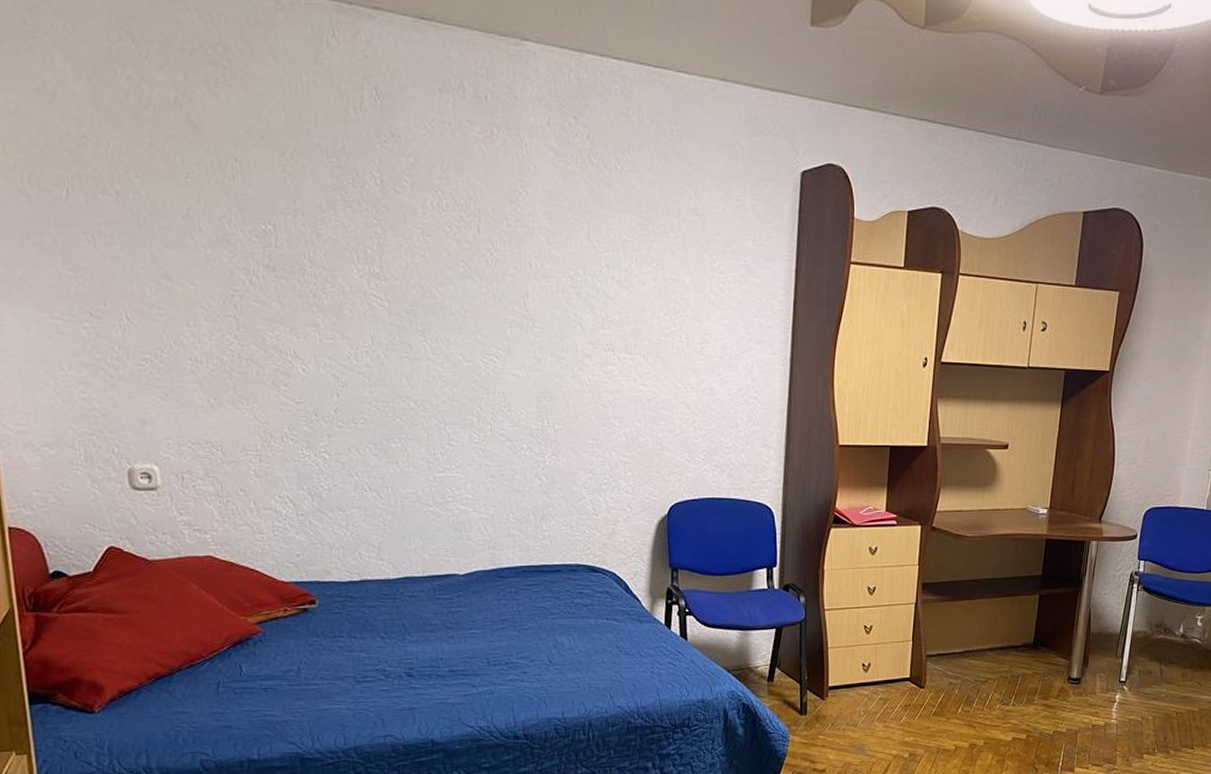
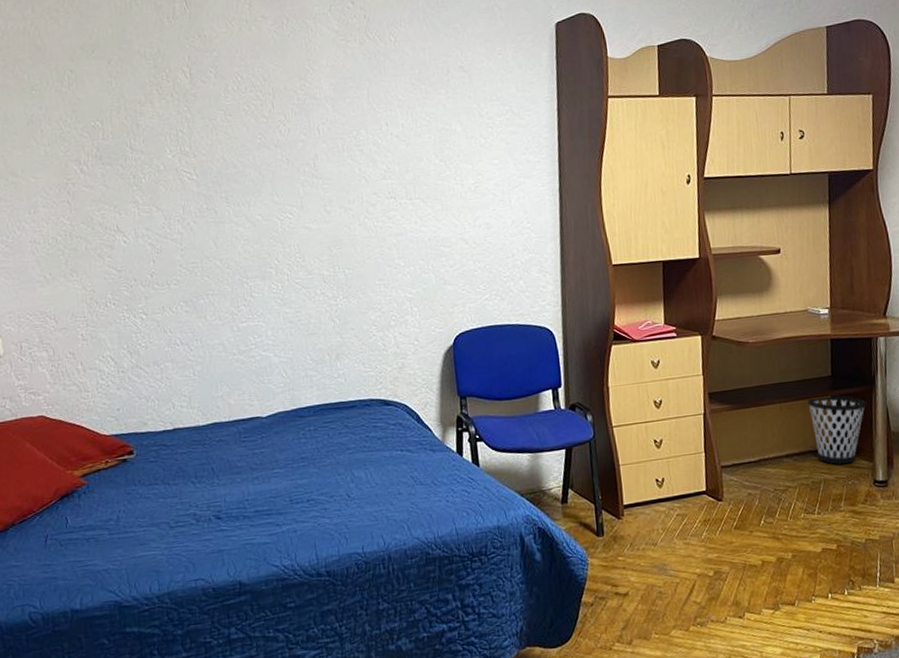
wastebasket: none [1016,593,1071,661] -> present [807,394,866,465]

